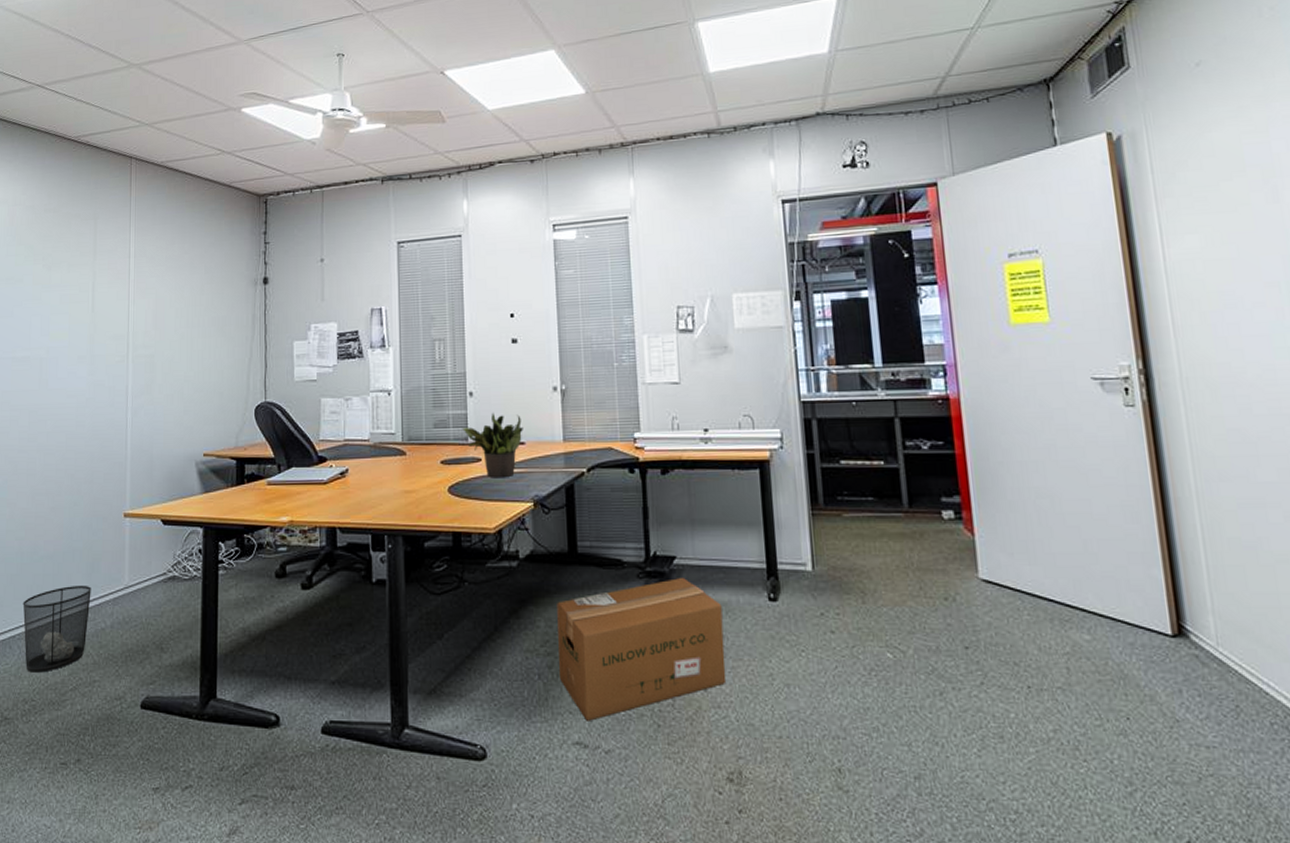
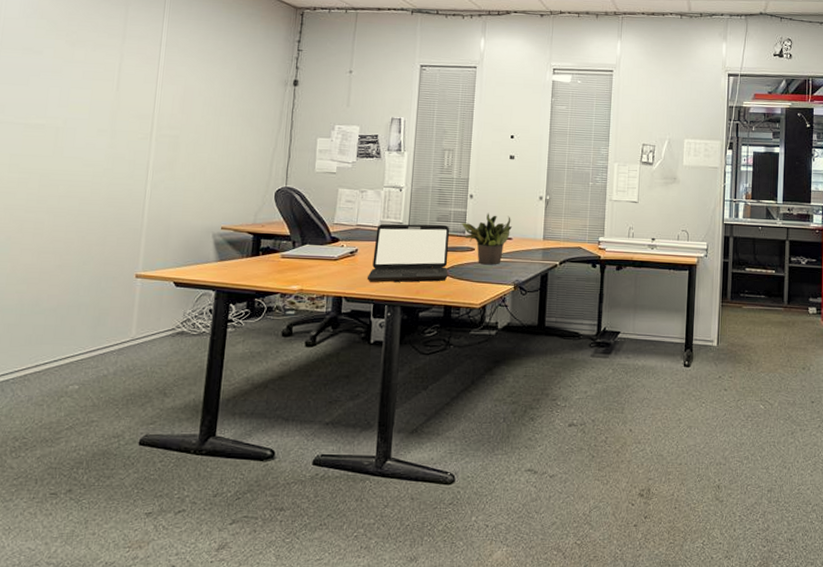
waste bin: present [23,585,91,673] -> none [18,336,96,413]
laptop: none [361,431,453,509] -> present [366,223,450,283]
box: present [557,578,727,721] -> none [521,348,650,453]

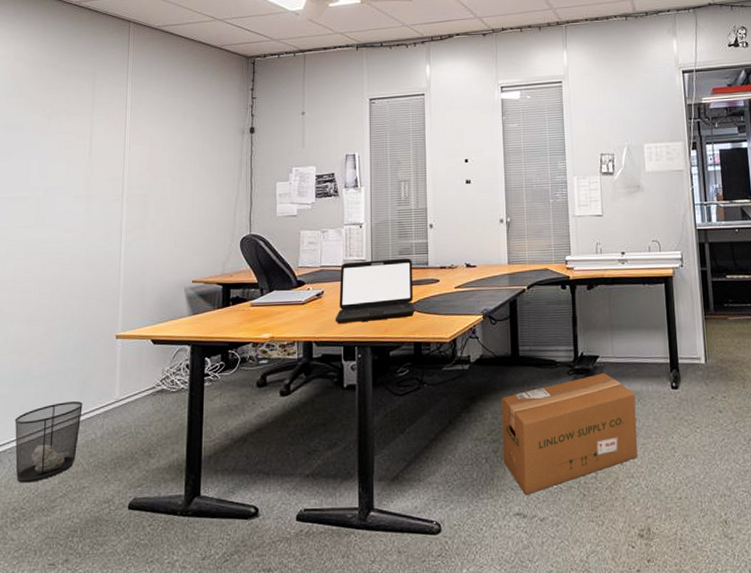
waste bin: none [18,336,96,413] -> present [14,400,83,483]
potted plant: present [461,212,512,265] -> none [424,241,475,296]
box: none [521,348,650,453] -> present [501,373,638,495]

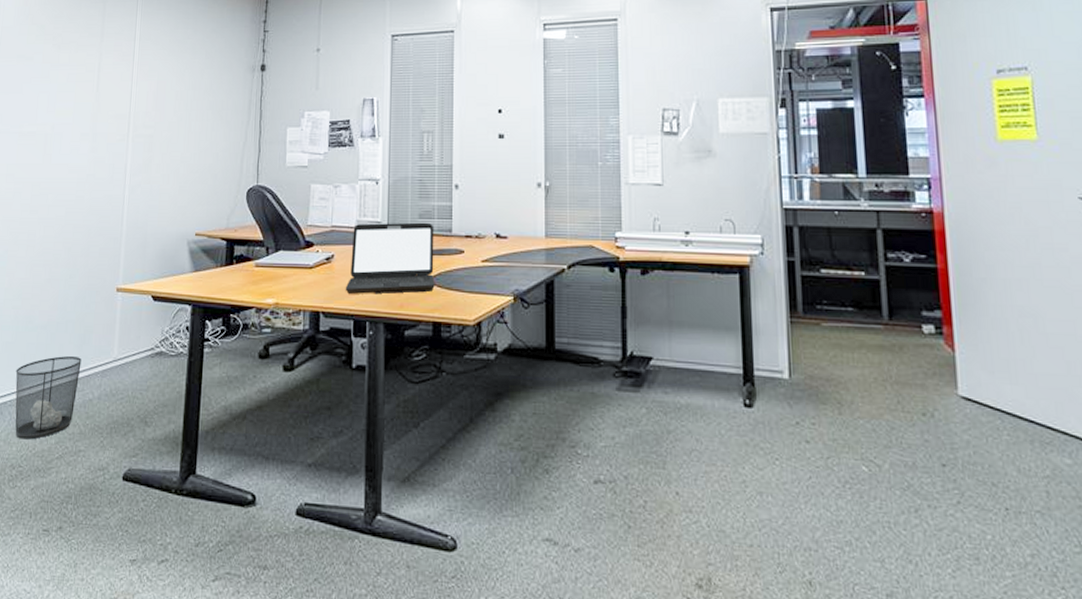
box: present [501,373,638,495] -> none [532,379,699,518]

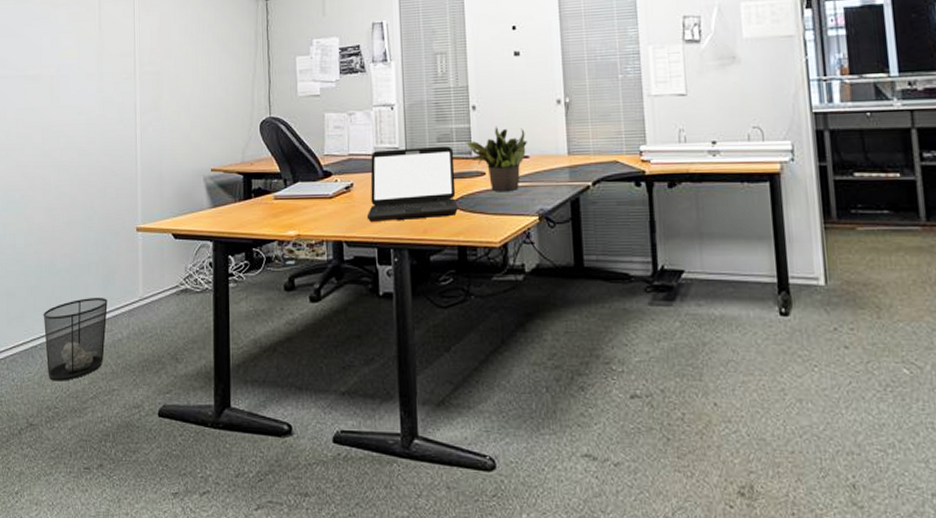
potted plant: none [447,205,506,271] -> present [466,126,527,192]

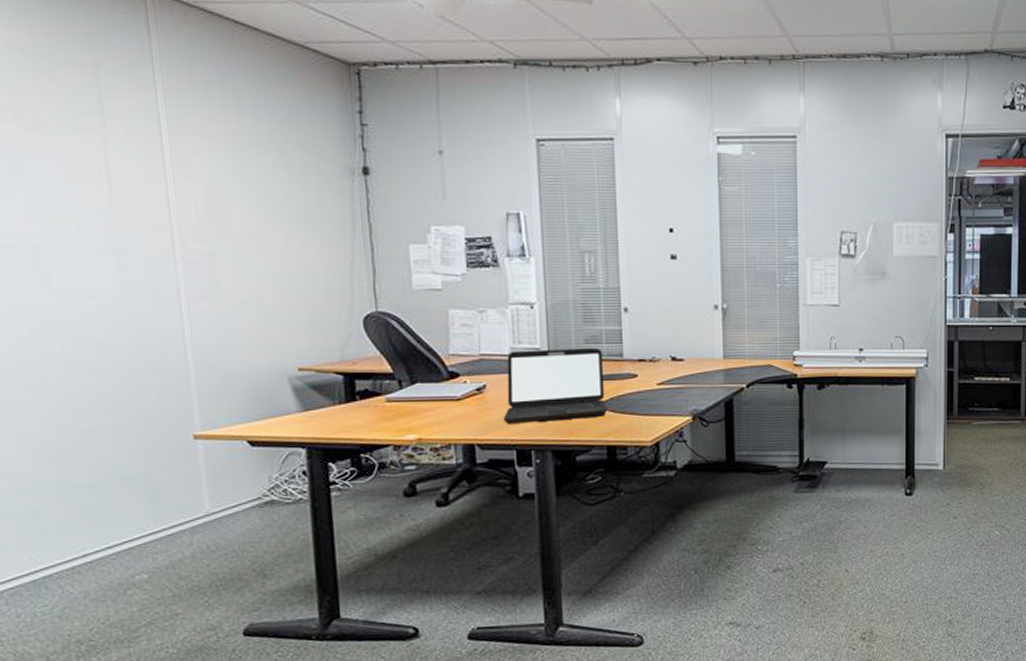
waste bin: present [43,297,108,381] -> none [57,515,159,612]
potted plant: present [466,126,527,192] -> none [617,329,682,394]

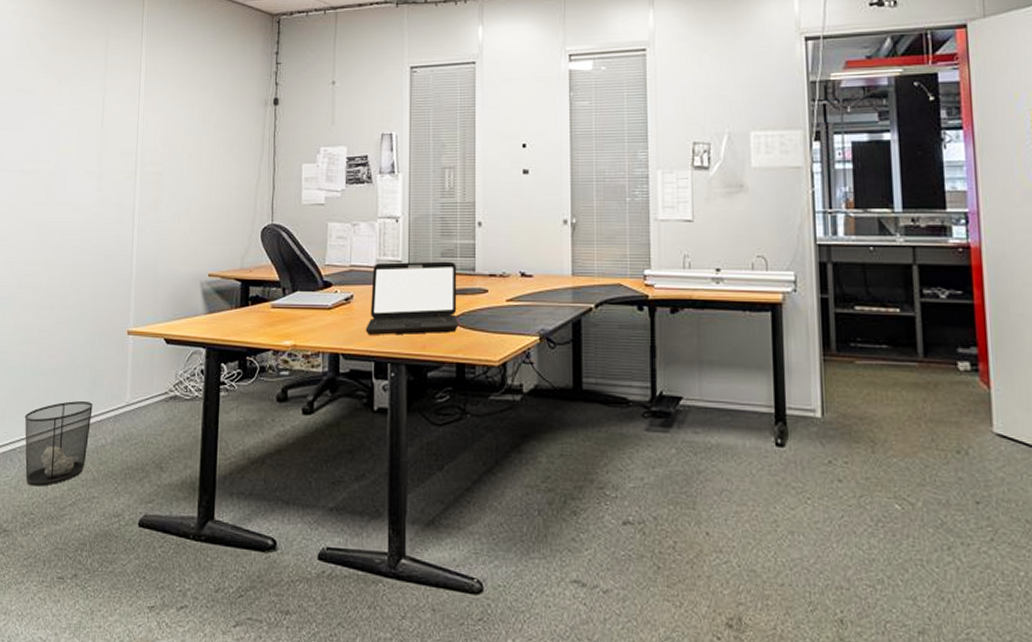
waste bin: none [57,515,159,612] -> present [24,400,93,487]

